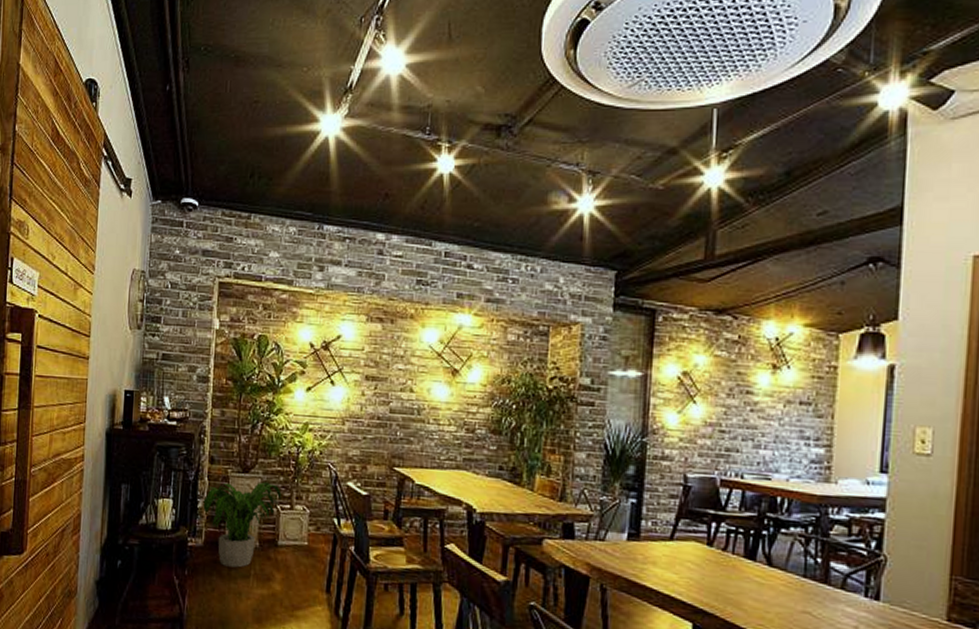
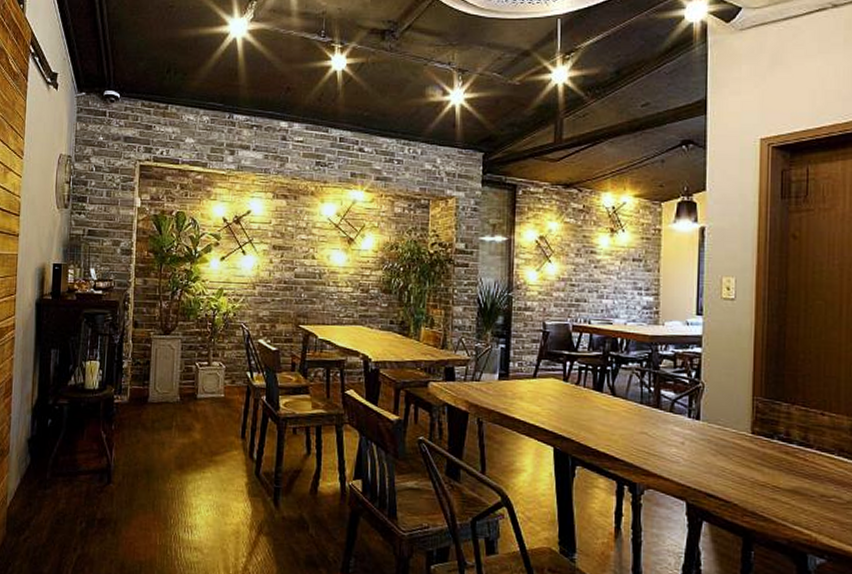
potted plant: present [200,481,282,568] -> none [125,342,200,421]

